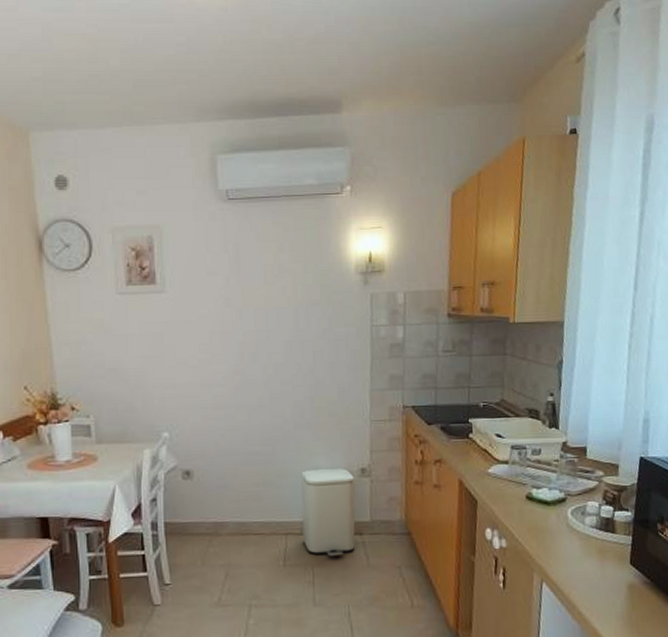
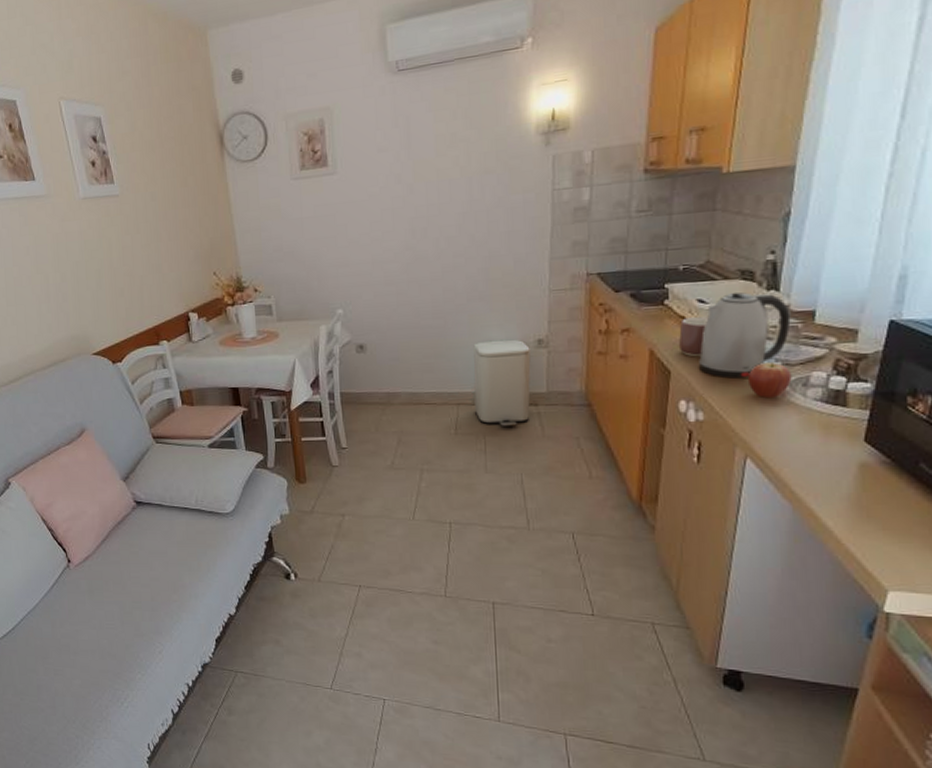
mug: none [482,450,505,488] -> present [679,317,708,357]
kettle: none [500,429,569,508] -> present [699,292,791,379]
fruit: none [538,493,573,526] -> present [747,362,792,399]

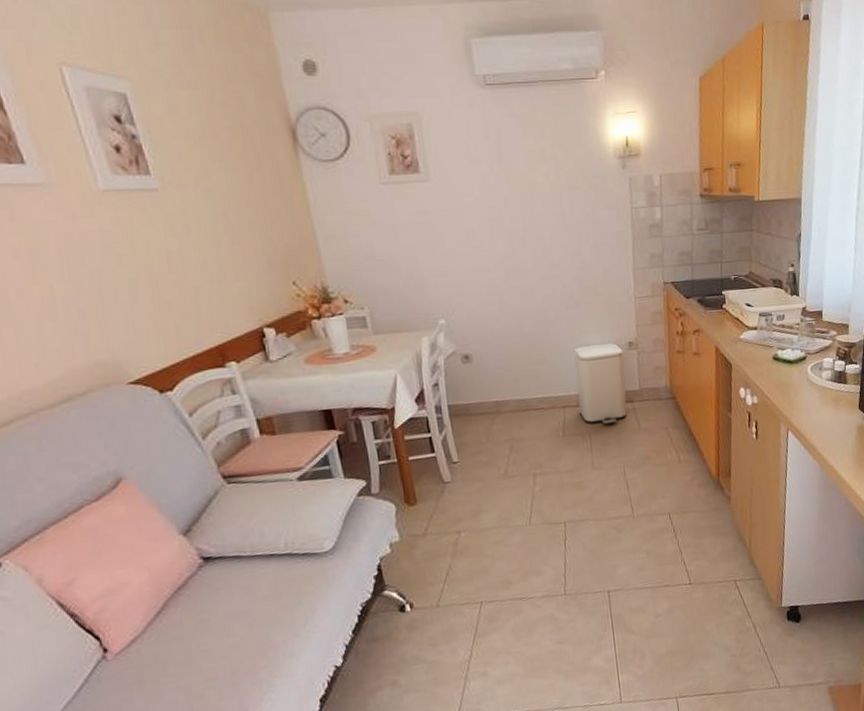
mug: present [679,317,708,357] -> none [735,318,754,351]
kettle: present [699,292,791,379] -> none [750,297,808,368]
fruit: present [747,362,792,399] -> none [783,352,812,382]

